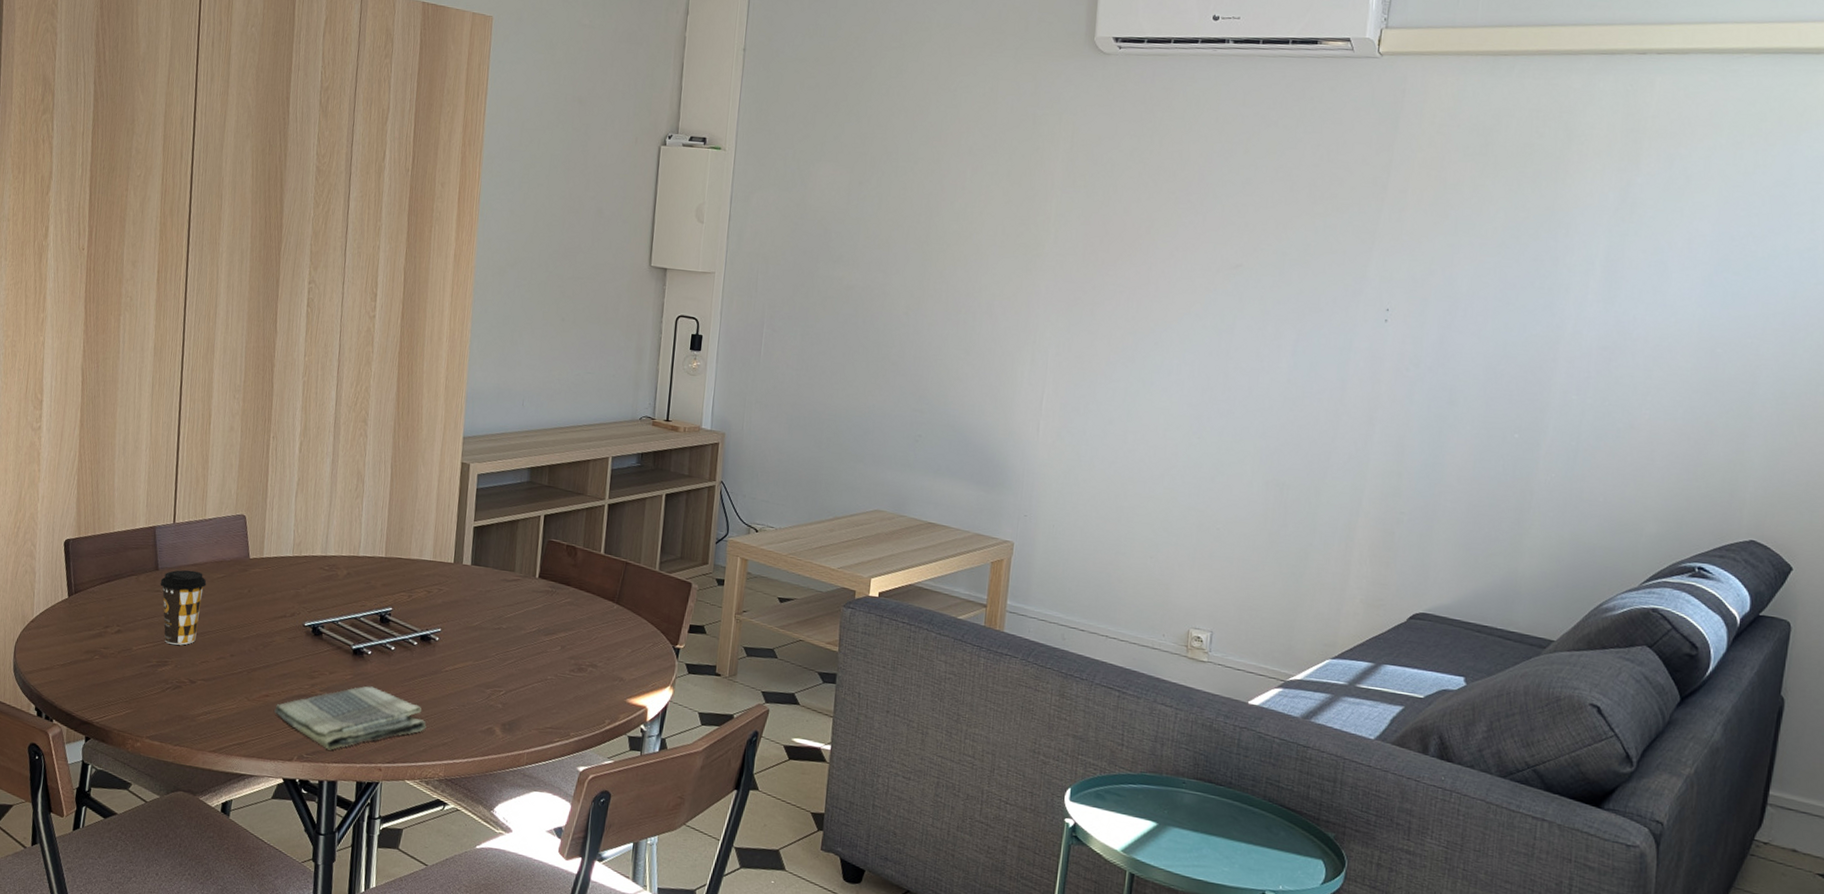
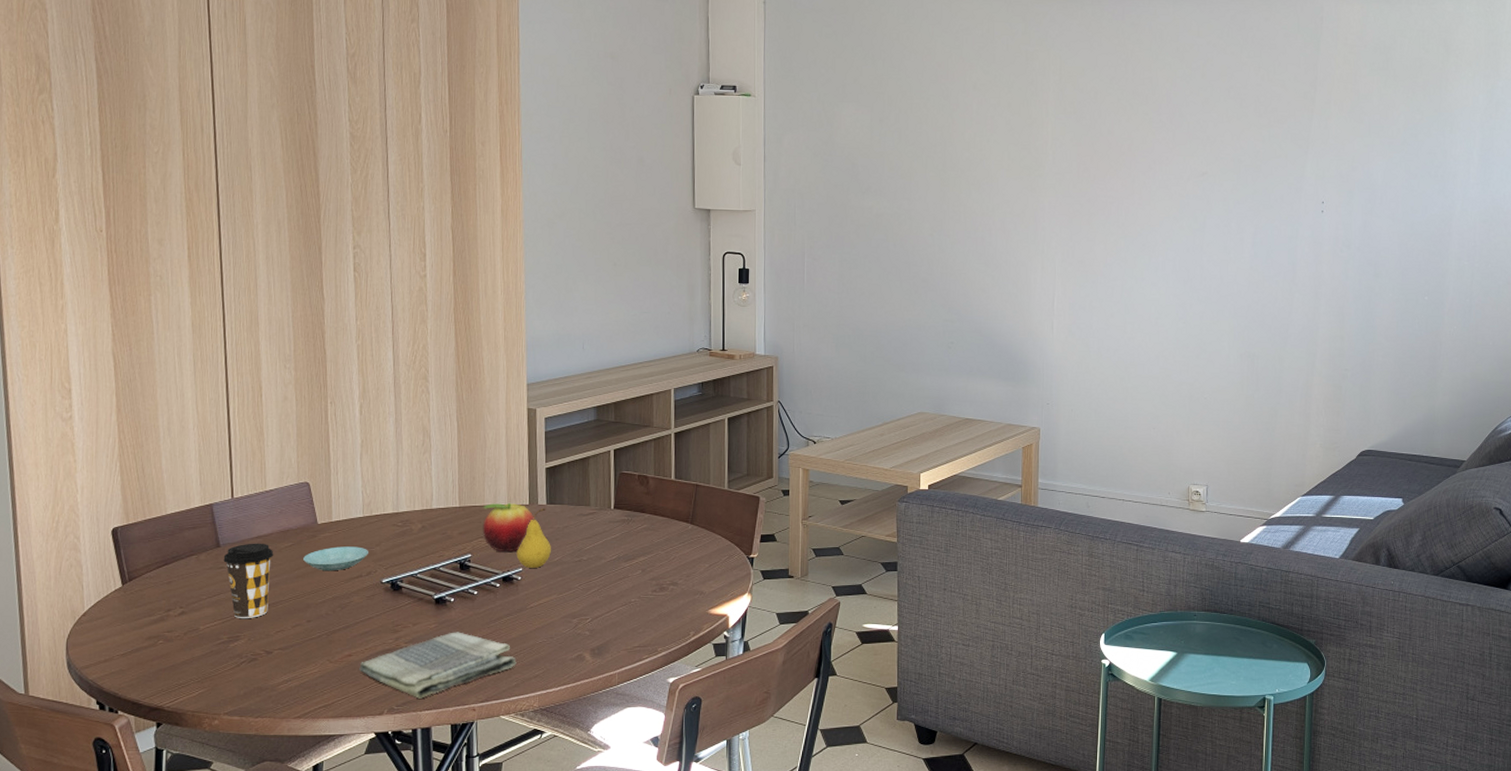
saucer: none [233,583,294,608] -> present [303,546,368,571]
fruit: none [405,557,458,610] -> present [482,502,534,551]
fruit: none [436,568,472,631] -> present [516,508,551,568]

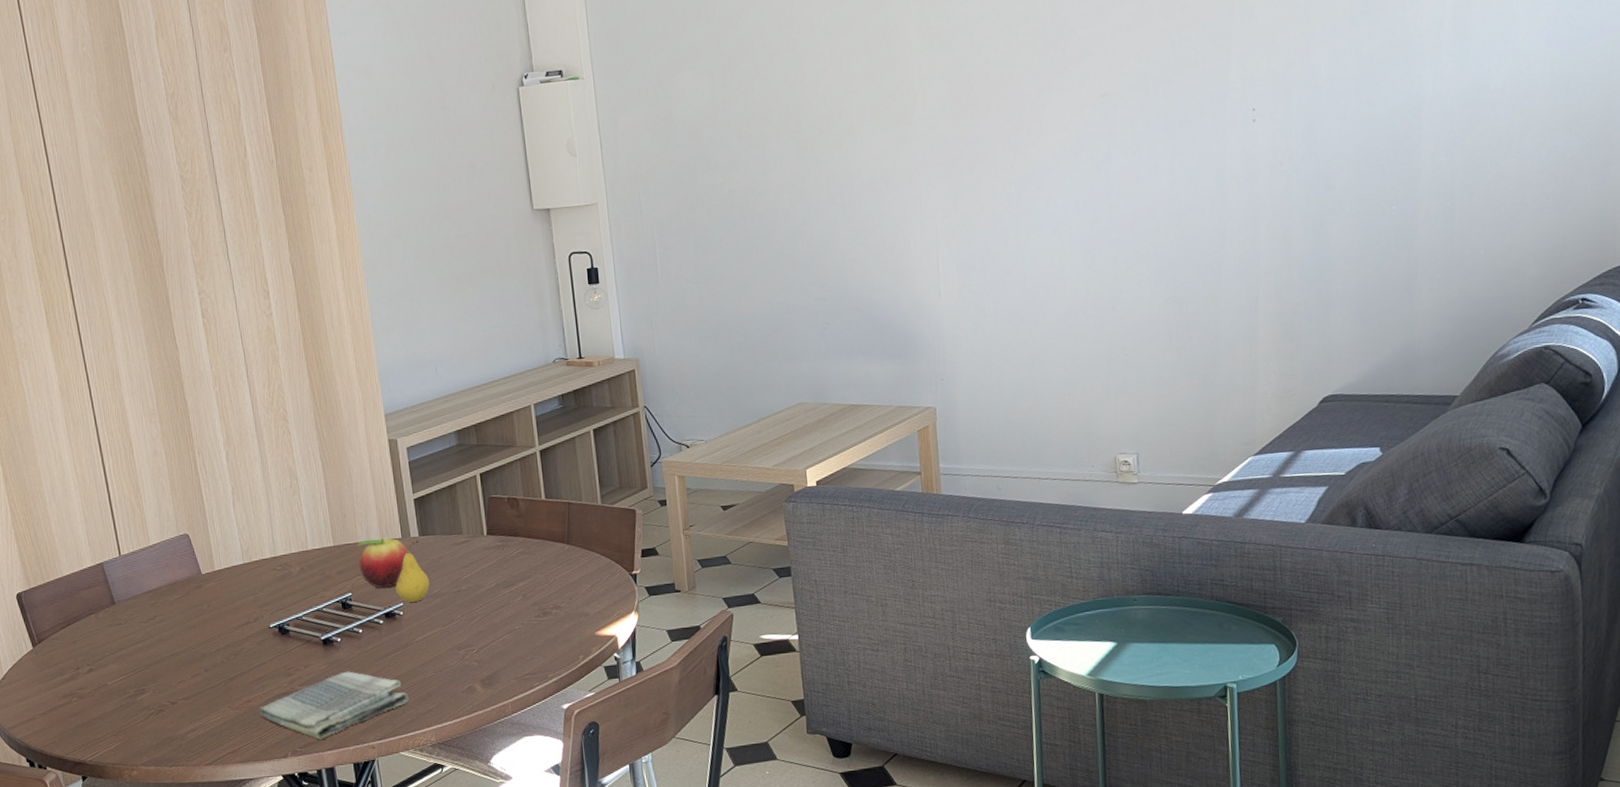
coffee cup: present [223,543,274,618] -> none [120,597,168,672]
saucer: present [303,546,368,571] -> none [193,593,253,620]

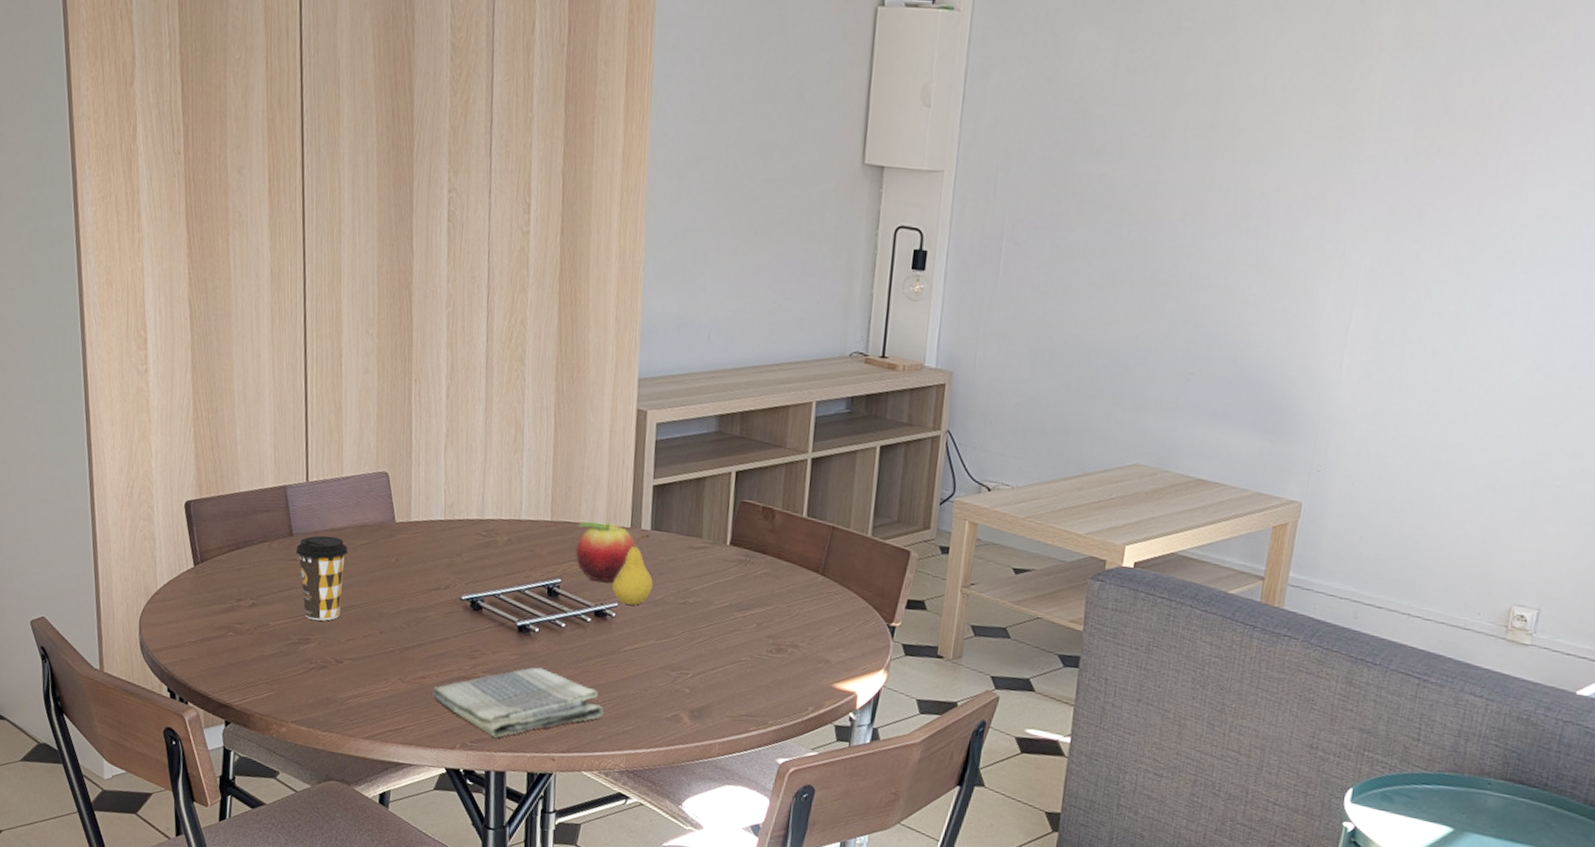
coffee cup: none [120,597,168,672] -> present [296,535,348,621]

